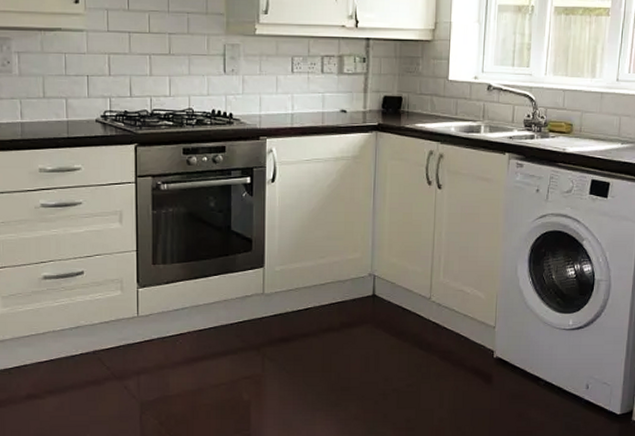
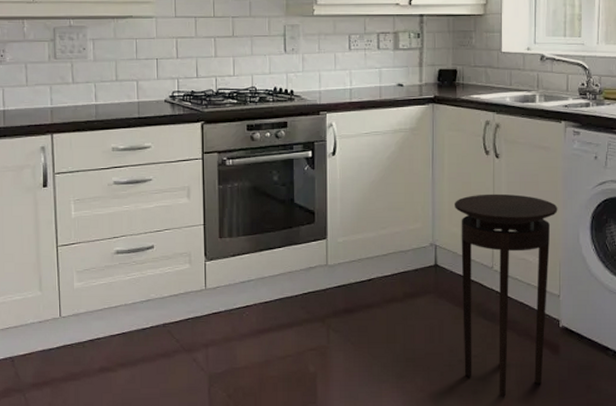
stool: none [395,224,498,425] -> present [455,193,558,397]

